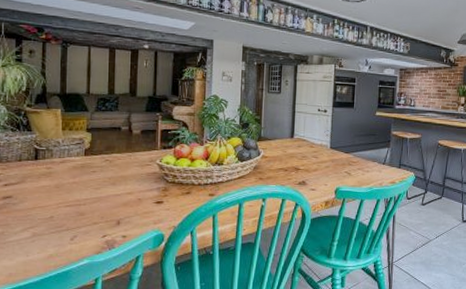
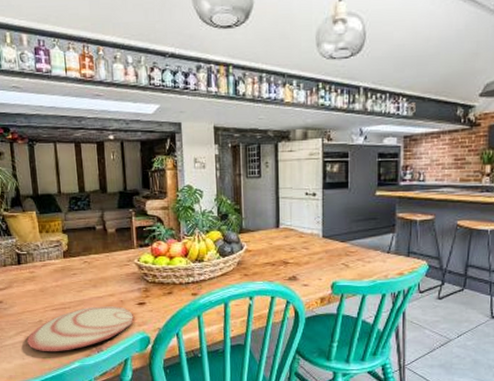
plate: none [33,204,150,248] -> present [27,306,134,351]

